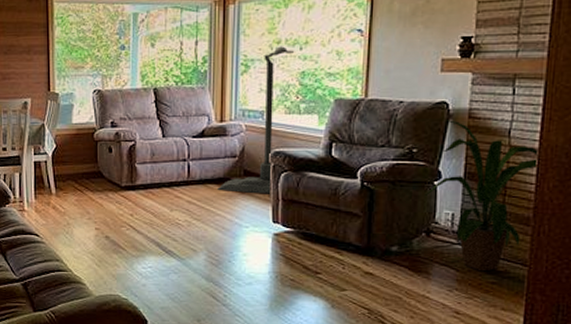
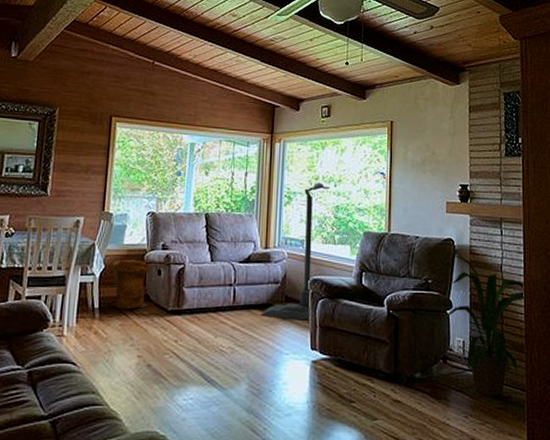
woven basket: none [63,138,103,186] -> present [112,259,152,310]

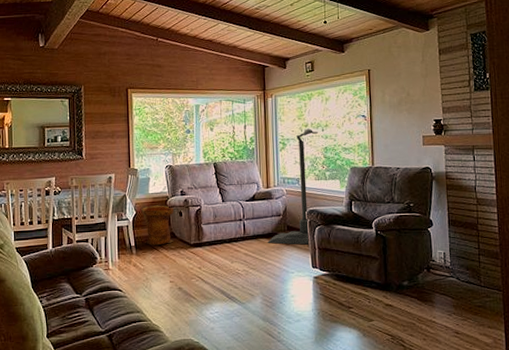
house plant: present [440,255,526,397] -> none [422,181,499,298]

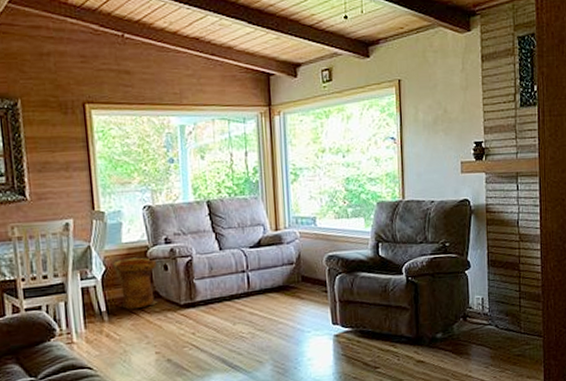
street lamp: present [267,128,319,245] -> none [277,154,339,299]

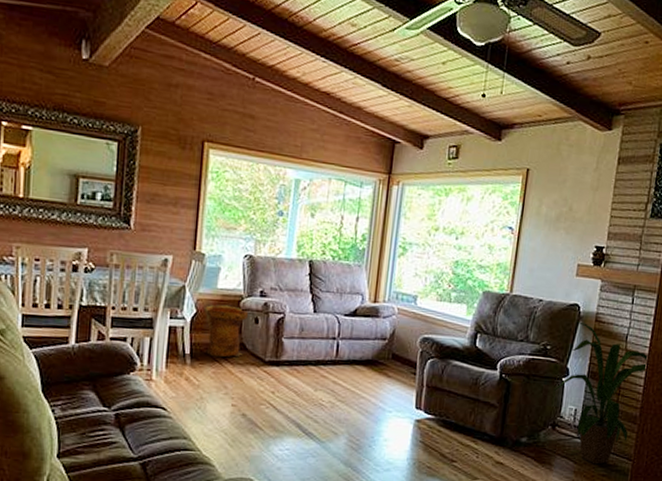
house plant: none [459,215,542,347] -> present [553,321,648,465]

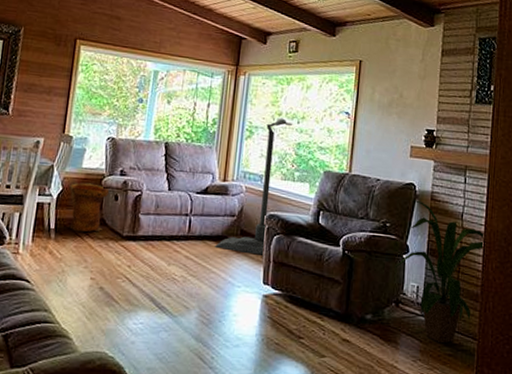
street lamp: none [363,233,451,380] -> present [214,118,293,256]

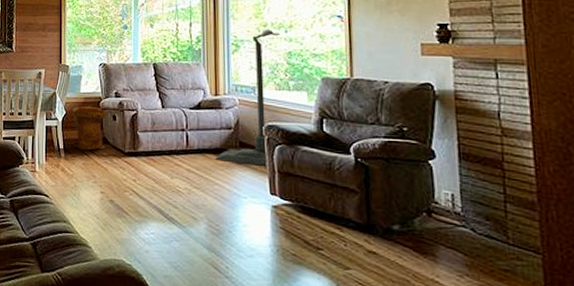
house plant: present [395,199,485,344] -> none [420,100,535,258]

